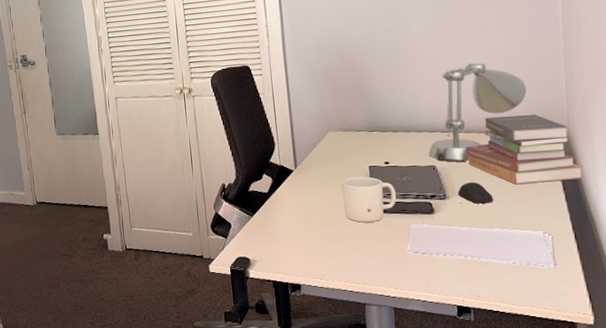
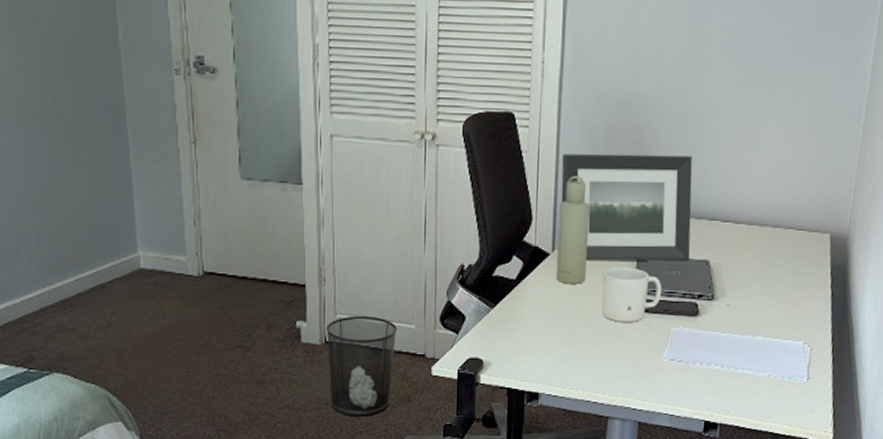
waste bin: none [125,227,179,307] -> present [326,316,398,417]
picture frame: none [292,82,418,174] -> present [561,154,693,261]
bottle: none [296,108,327,194] -> present [556,176,590,284]
desk lamp: present [429,63,527,162] -> none [705,142,817,258]
computer mouse: present [458,181,493,204] -> none [727,281,762,308]
books: present [465,114,583,185] -> none [742,208,854,289]

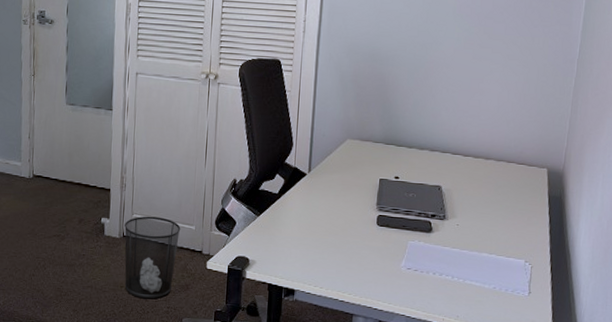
bottle: present [556,176,590,284] -> none [311,112,341,200]
picture frame: present [561,154,693,261] -> none [317,94,427,186]
mug: present [601,267,663,322] -> none [349,188,401,235]

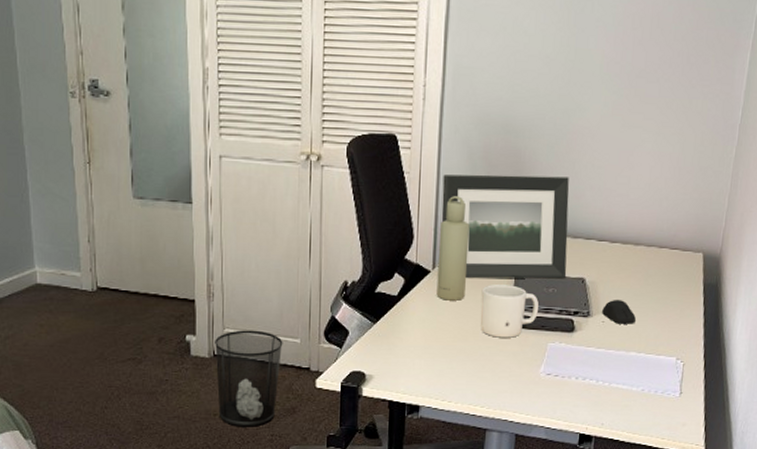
bottle: none [311,112,341,200] -> present [436,196,470,301]
picture frame: none [317,94,427,186] -> present [441,174,569,279]
mug: none [349,188,401,235] -> present [480,285,539,338]
computer mouse: none [457,205,487,228] -> present [602,299,636,324]

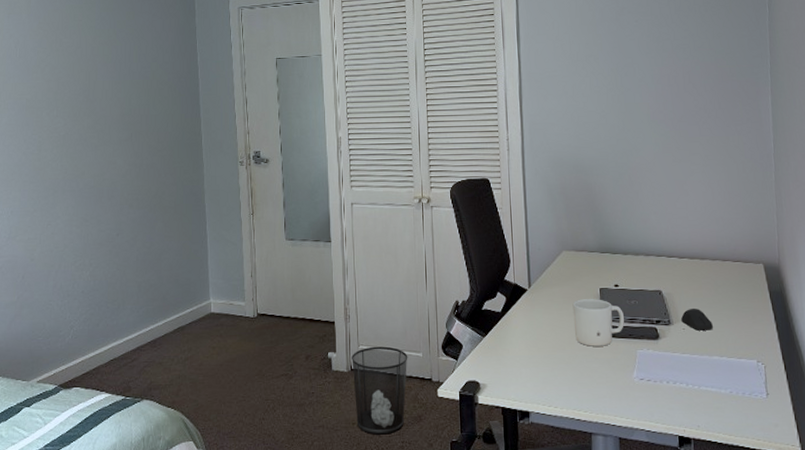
bottle: present [436,196,470,301] -> none [531,225,559,315]
picture frame: present [441,174,569,279] -> none [530,205,645,295]

